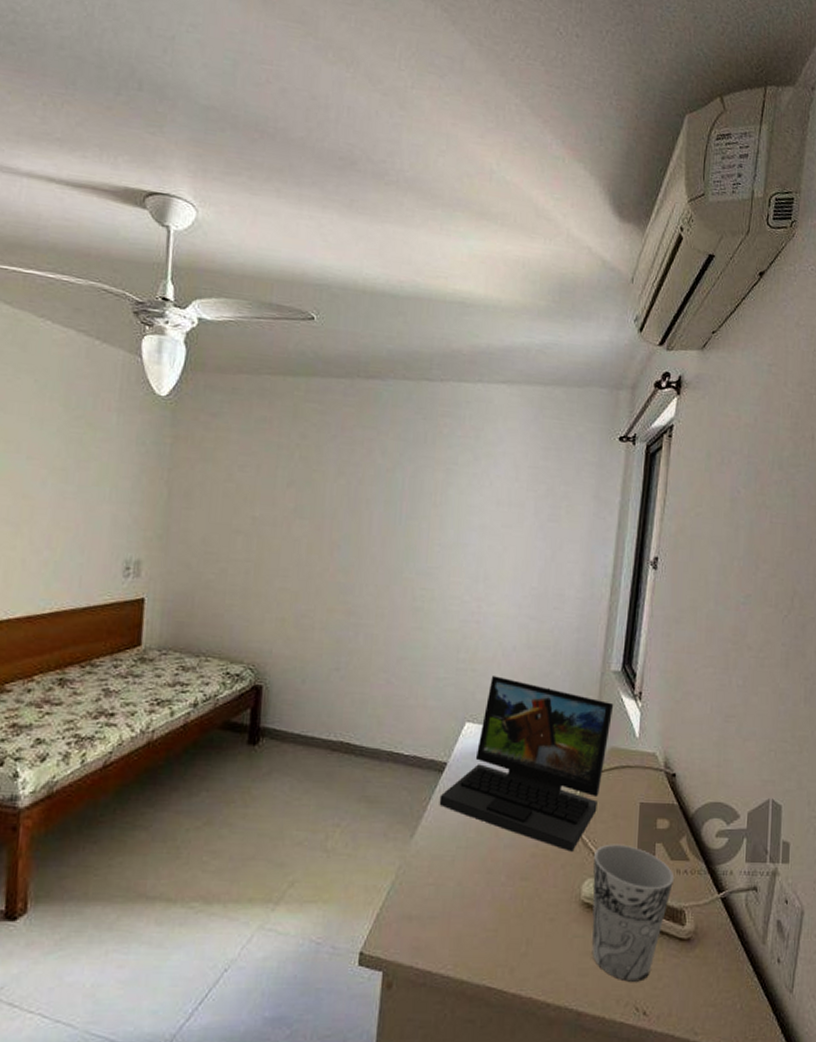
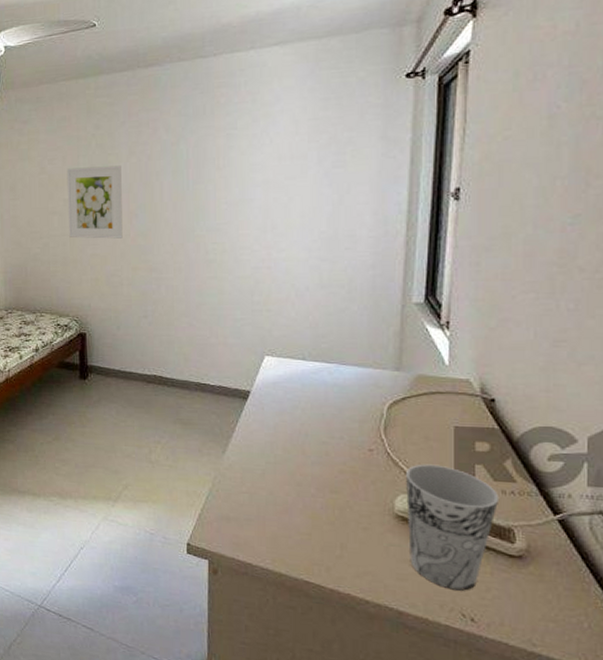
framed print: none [254,480,327,572] -> present [66,165,123,239]
laptop: present [439,676,614,852] -> none [246,315,418,470]

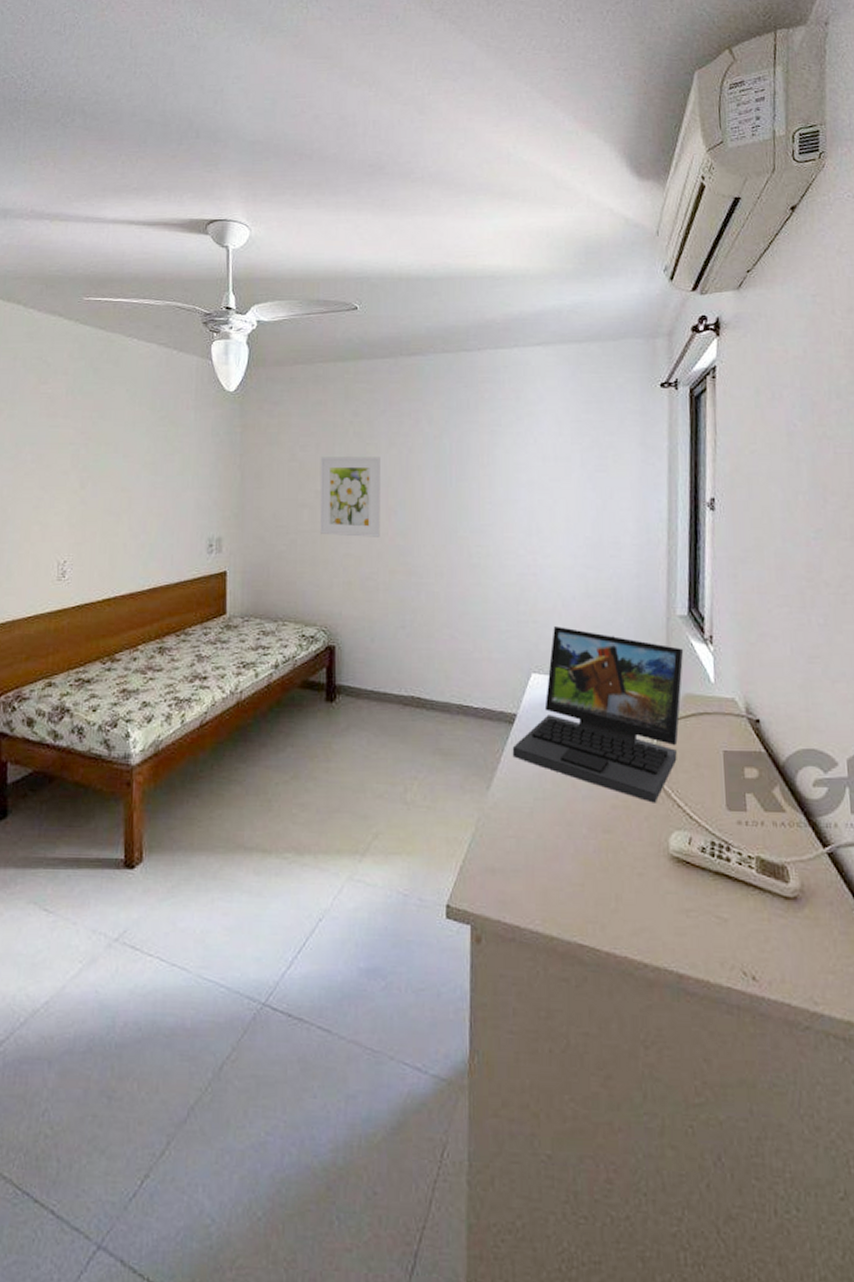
laptop: none [246,315,418,470] -> present [512,627,684,803]
cup: present [406,464,500,591] -> none [679,794,771,943]

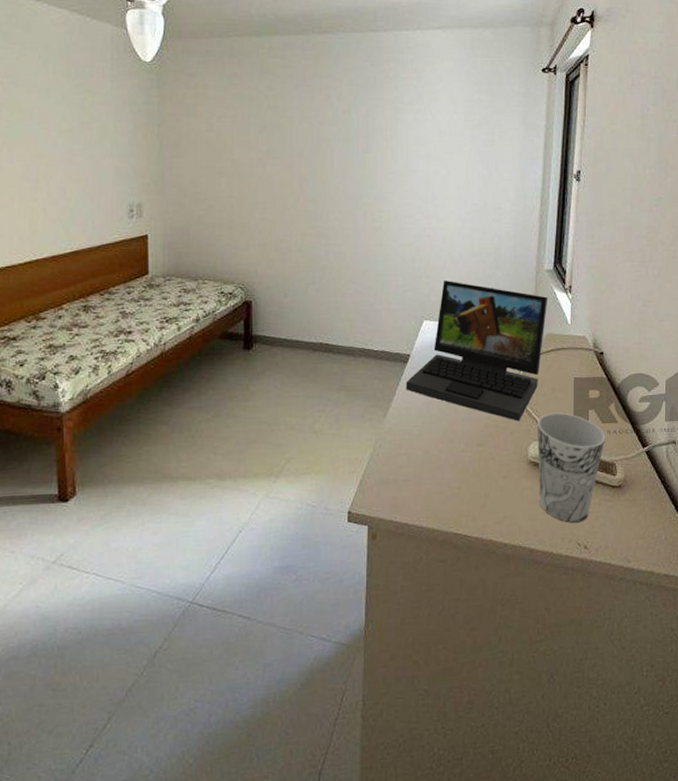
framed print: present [319,457,380,537] -> none [236,128,293,203]
cup: none [679,794,771,943] -> present [537,412,606,523]

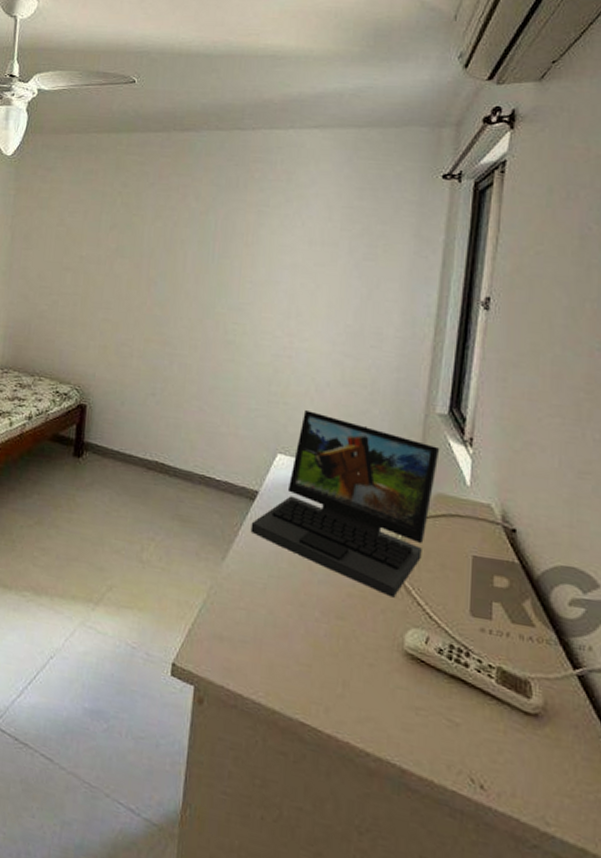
cup: present [537,412,606,523] -> none [417,595,517,751]

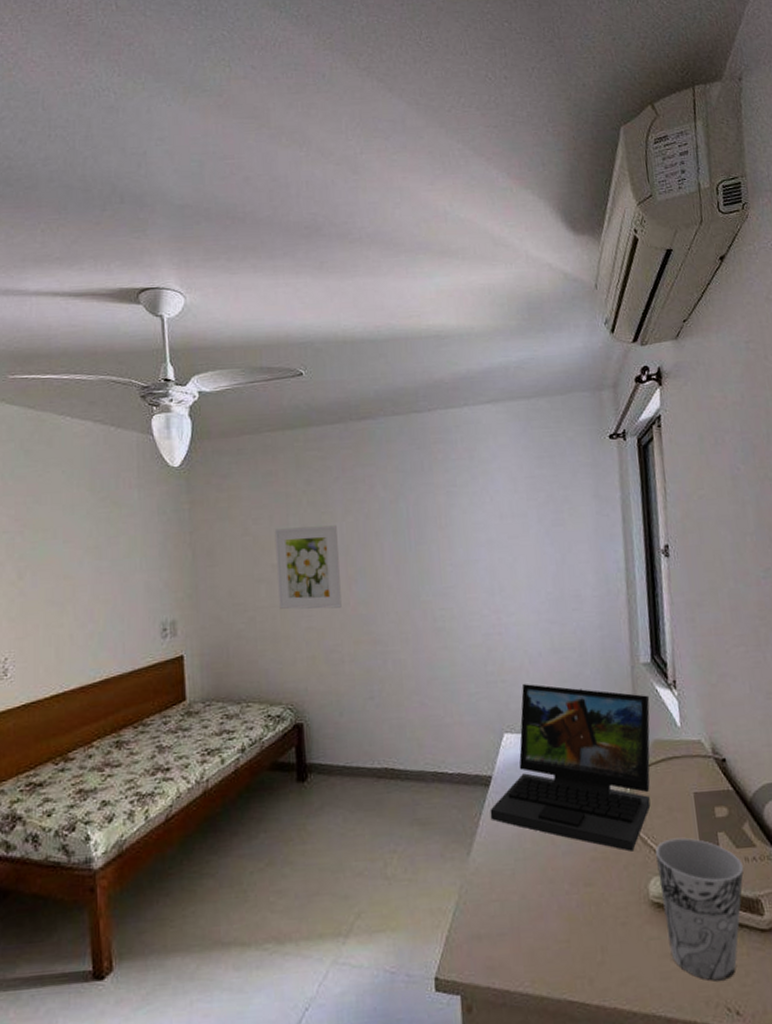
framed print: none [81,224,145,306] -> present [274,525,342,610]
cup: none [417,595,517,751] -> present [655,837,744,981]

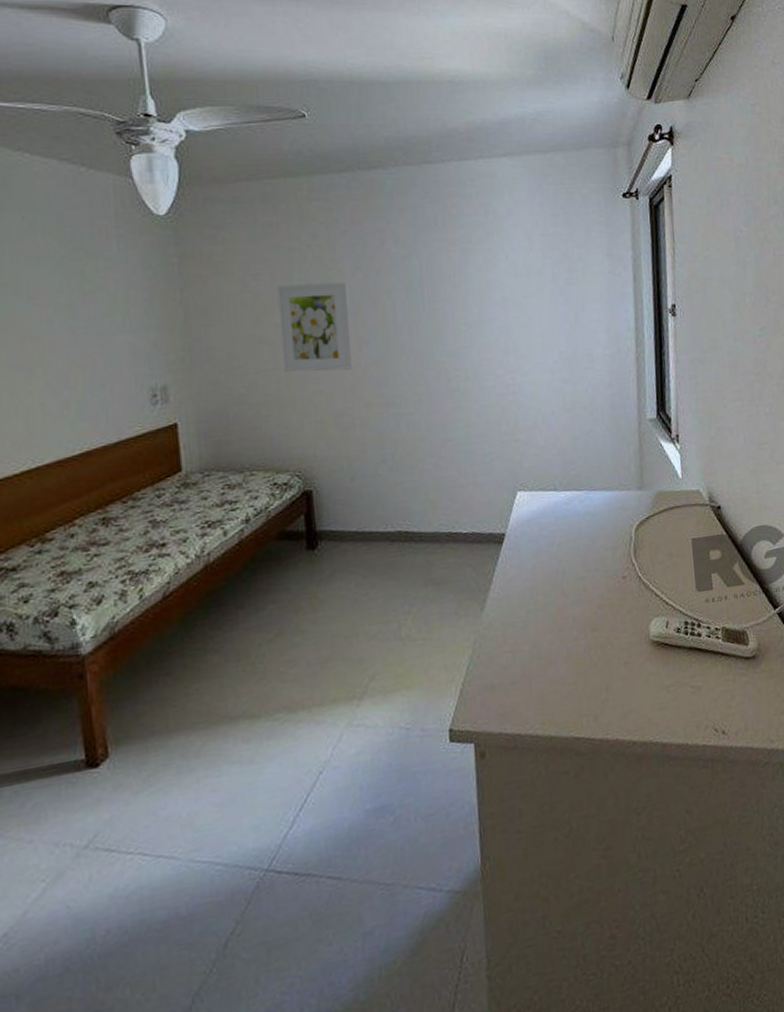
laptop: present [490,684,651,852] -> none [503,442,655,597]
cup: present [655,837,744,981] -> none [656,580,733,707]

